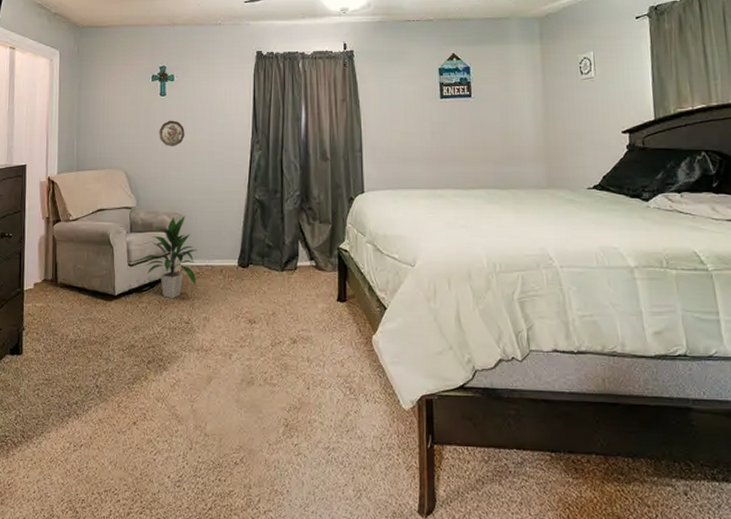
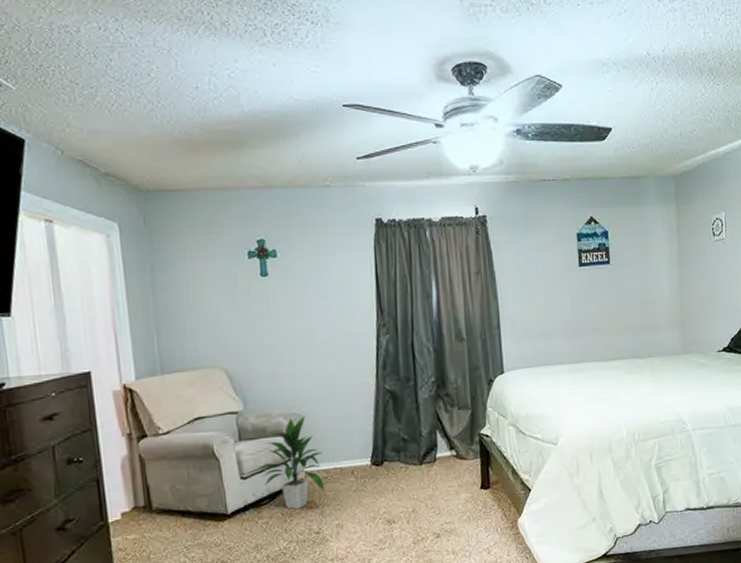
decorative plate: present [159,120,185,146] -> none [263,305,297,337]

